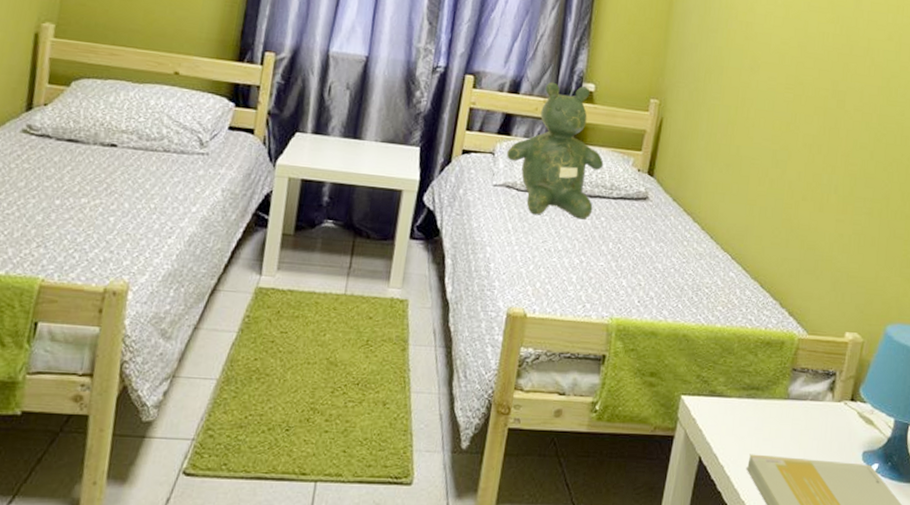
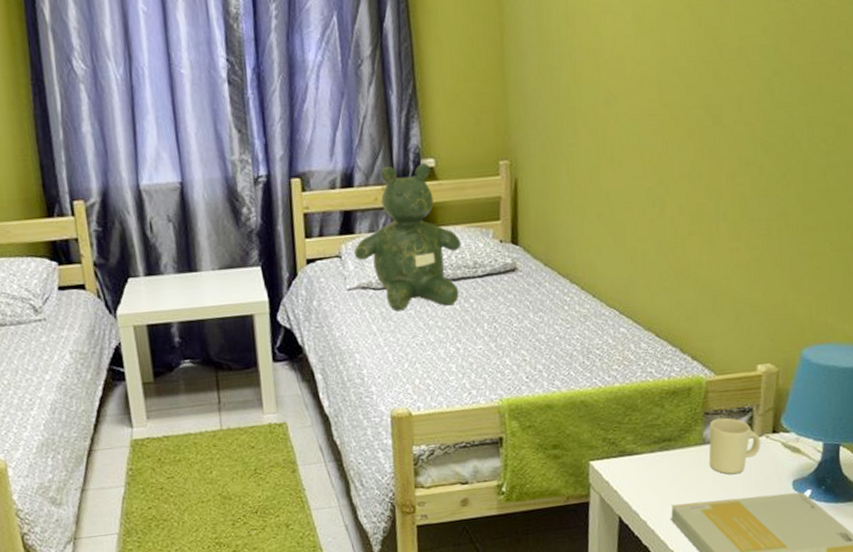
mug: none [789,376,840,435] -> present [709,417,761,475]

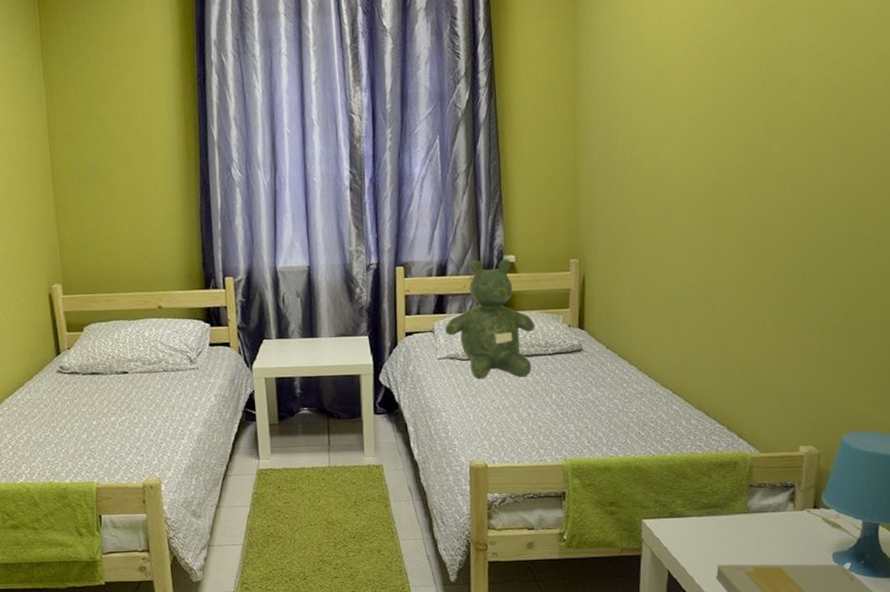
mug: present [709,417,761,475] -> none [752,491,803,543]

